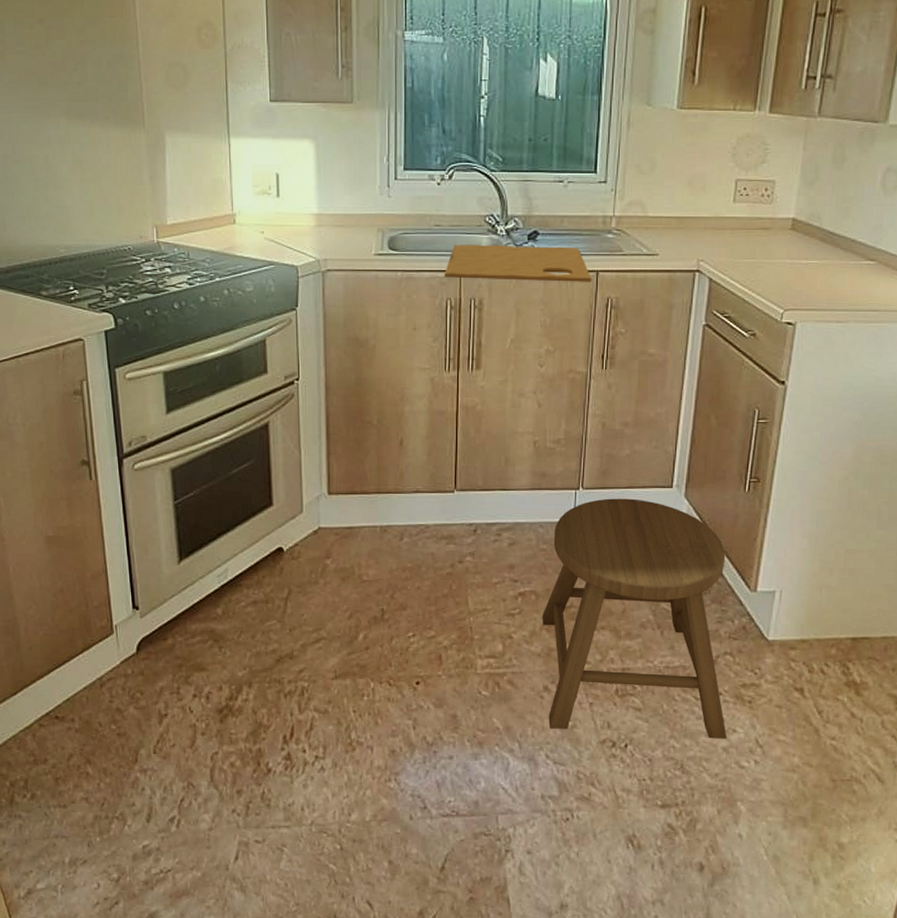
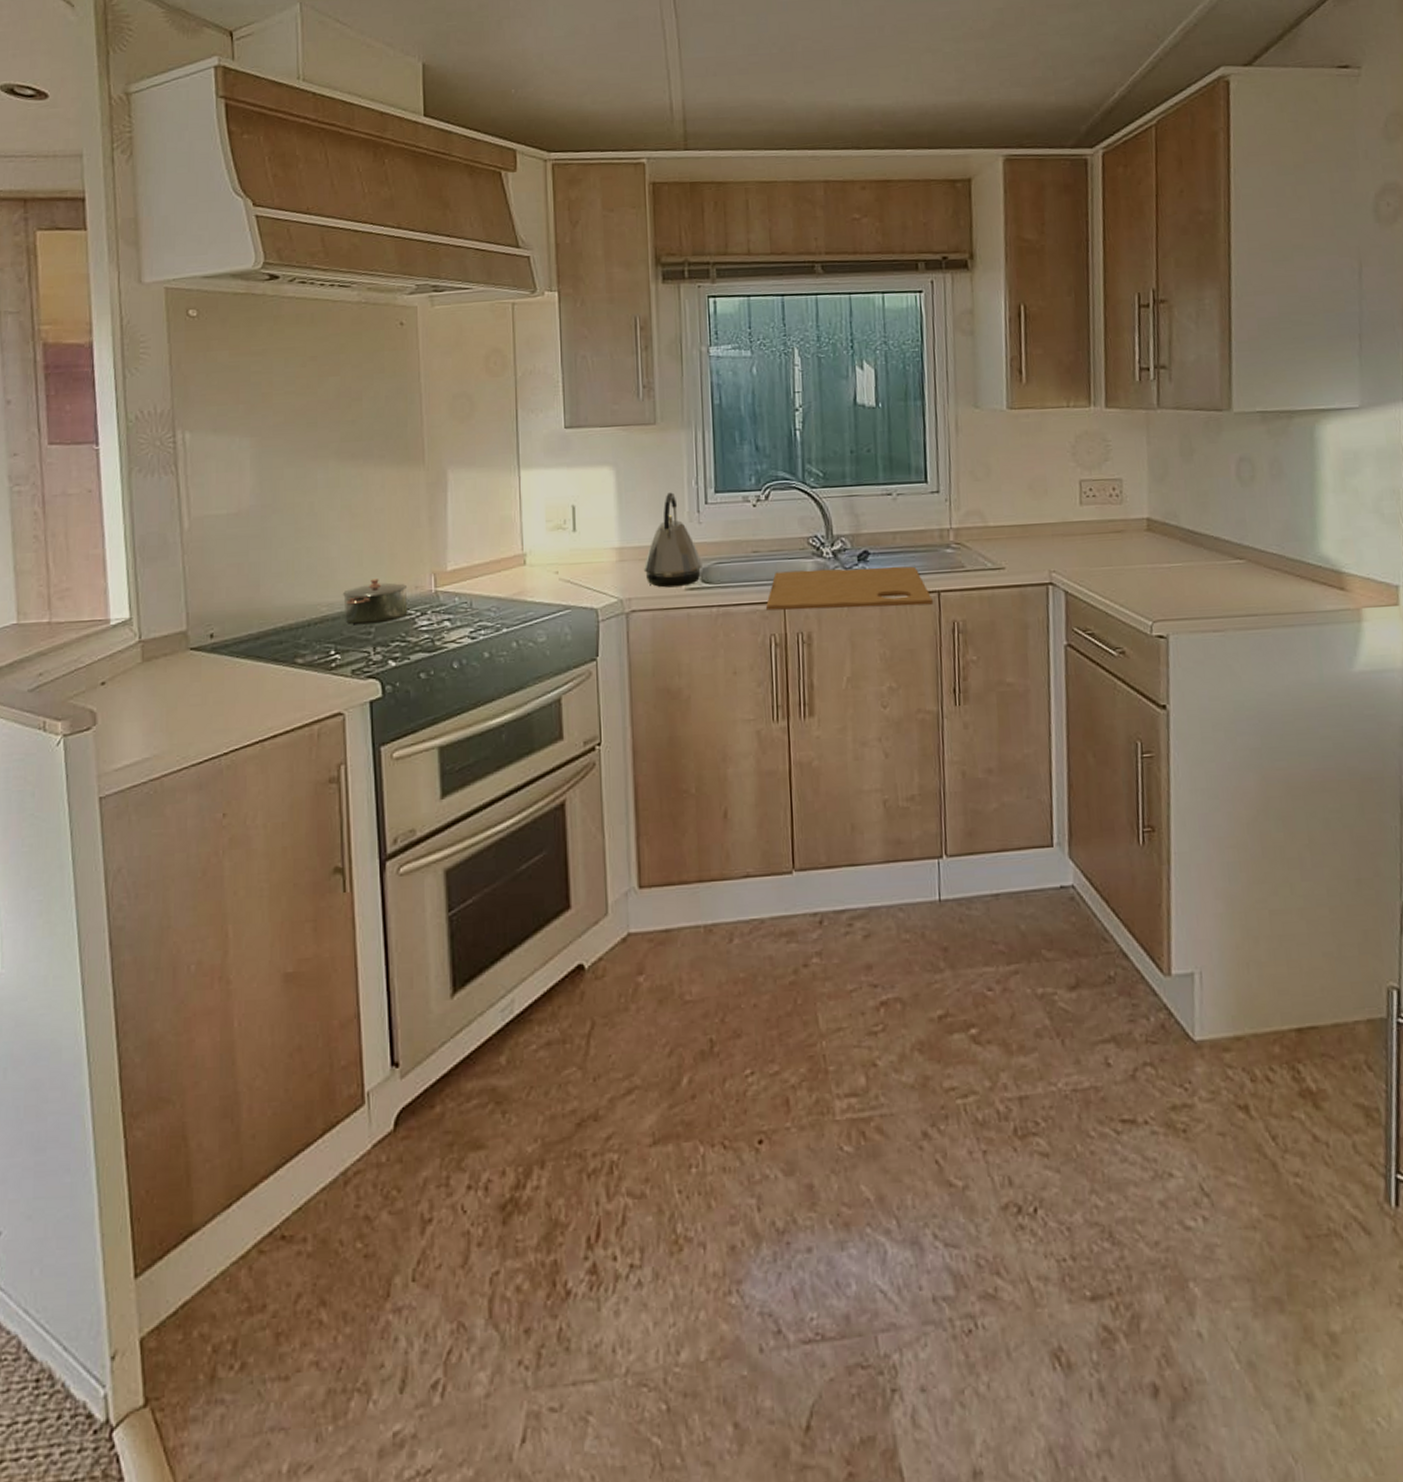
cooking pot: none [77,227,134,266] -> present [342,578,408,625]
kettle: none [338,167,390,252] -> present [643,492,702,588]
stool: present [542,498,727,739] -> none [912,864,1162,1194]

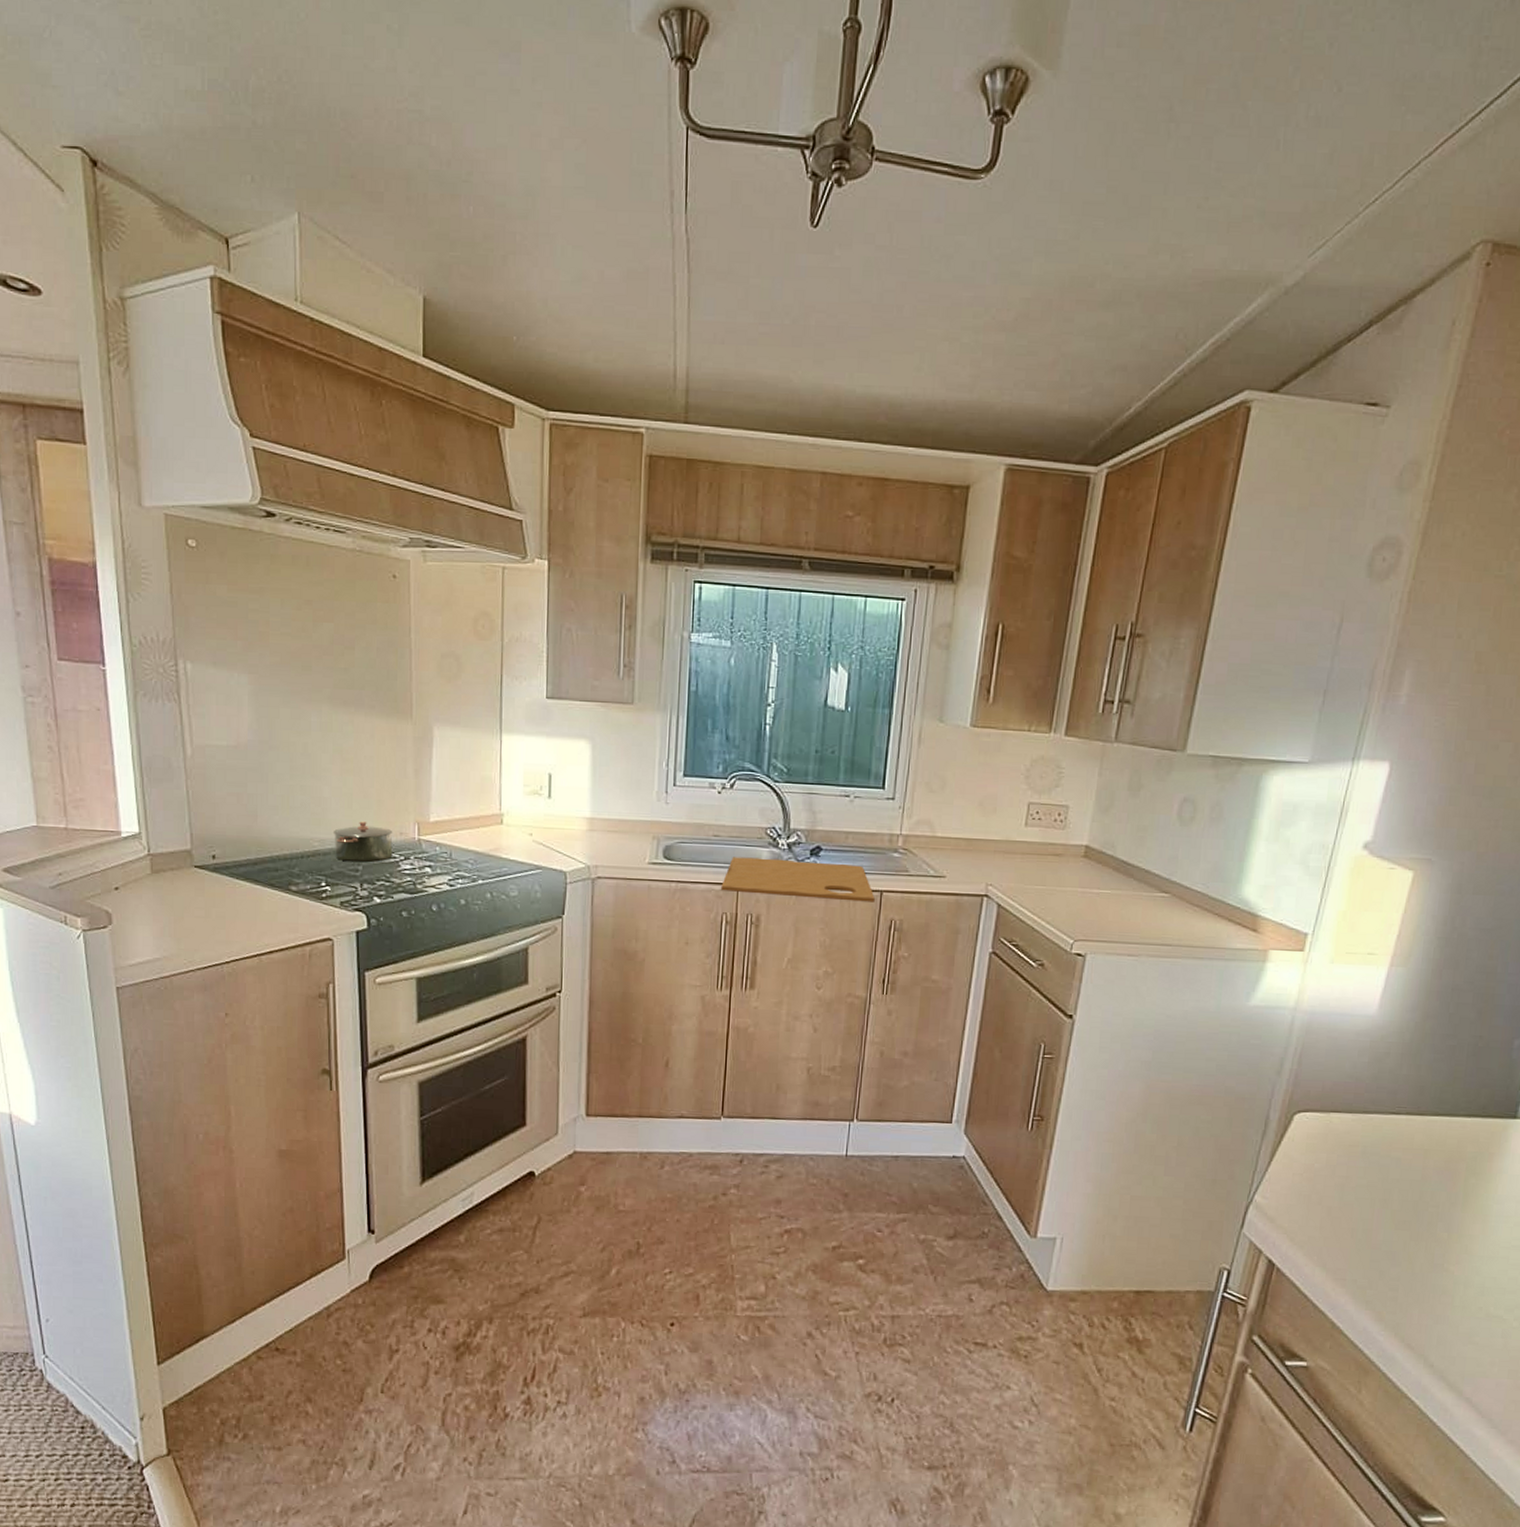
kettle: present [643,492,702,588] -> none [611,771,666,861]

